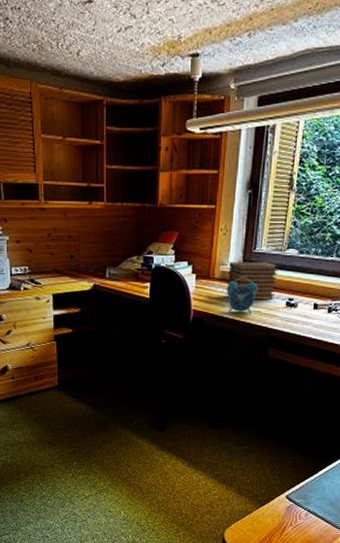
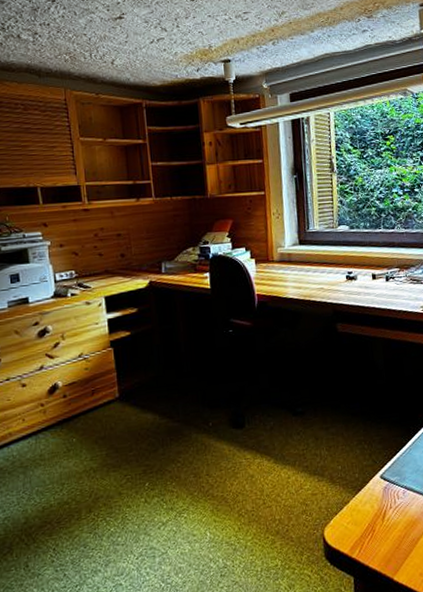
book stack: present [226,262,278,300] -> none [285,240,335,277]
alarm clock: present [227,277,258,314] -> none [287,256,318,293]

